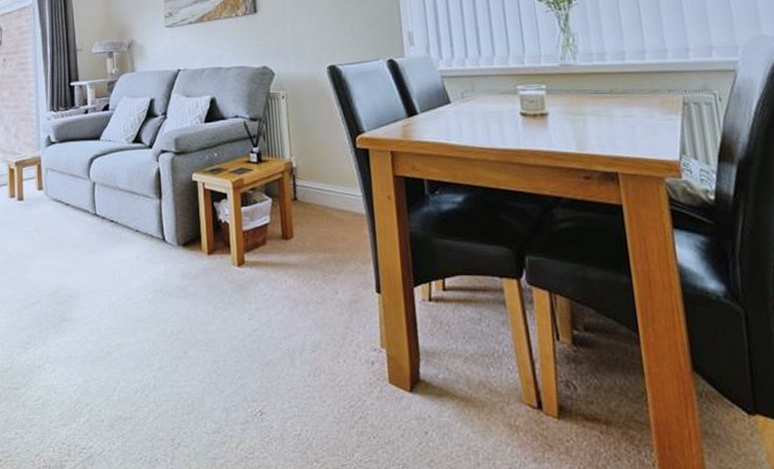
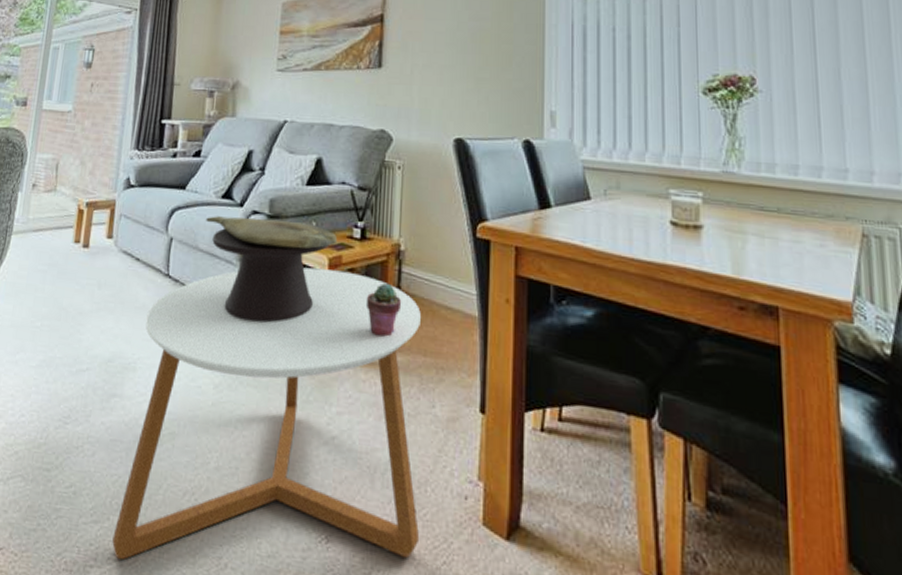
coffee table: none [81,191,338,453] -> present [112,267,421,560]
decorative bowl: none [122,154,238,244] -> present [206,216,338,323]
potted succulent: none [268,196,300,241] -> present [365,283,402,337]

